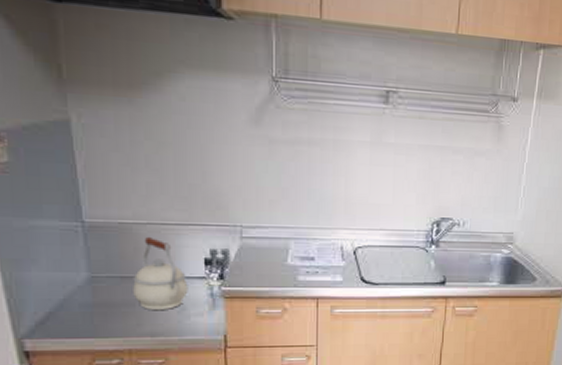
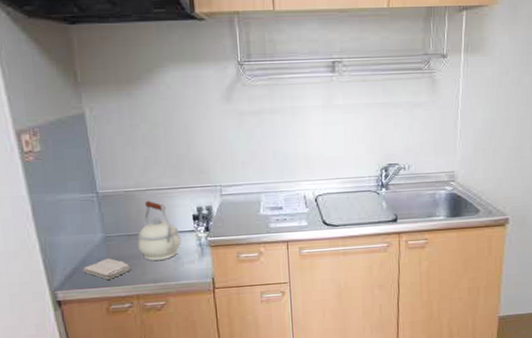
washcloth: none [60,303,124,329] -> present [83,258,132,280]

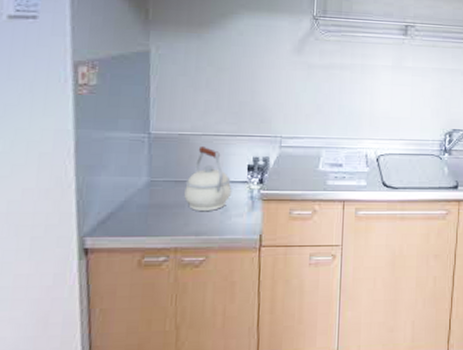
washcloth: present [83,258,132,280] -> none [120,205,174,228]

